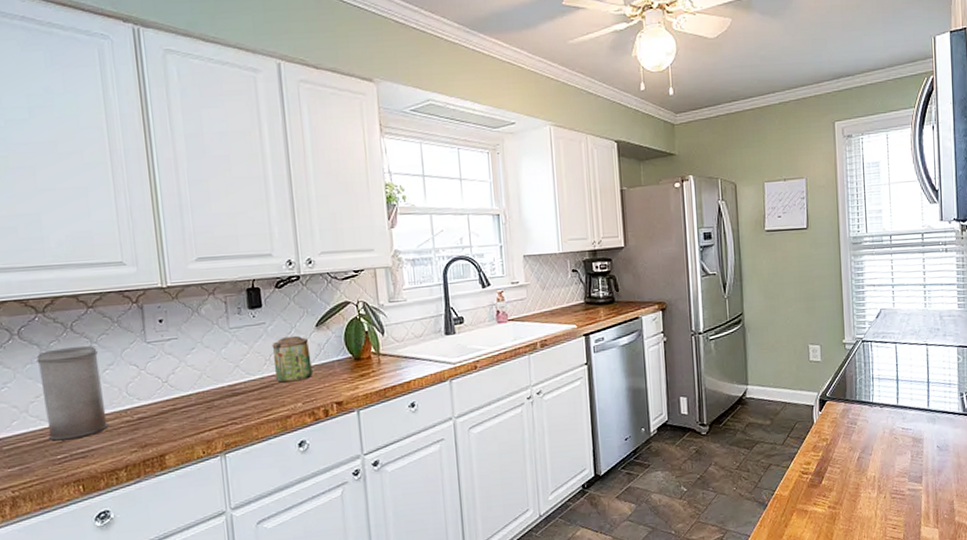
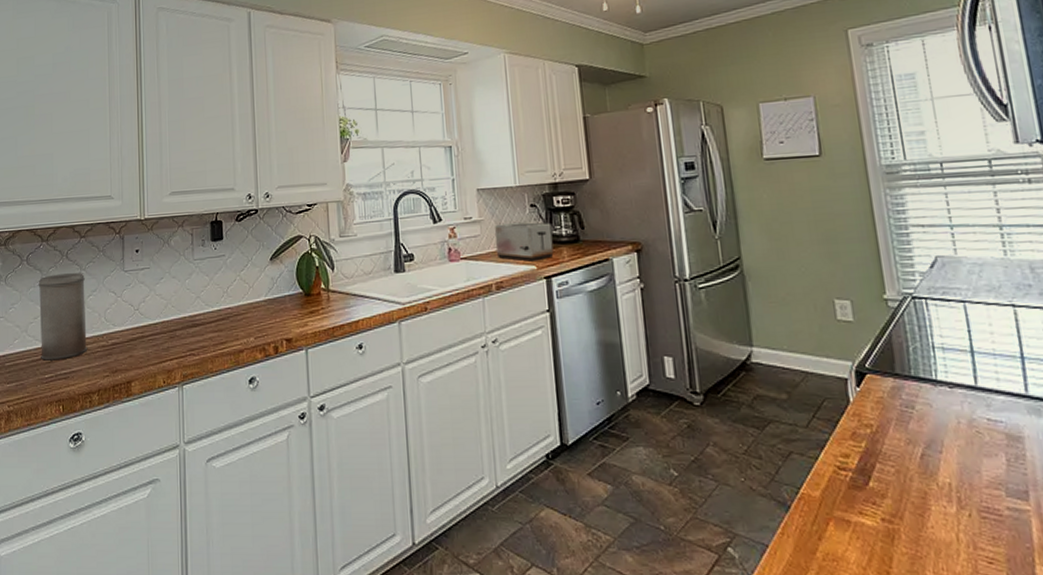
canister: present [272,335,313,384] -> none [230,268,265,317]
toaster: none [539,285,592,321] -> present [494,221,554,262]

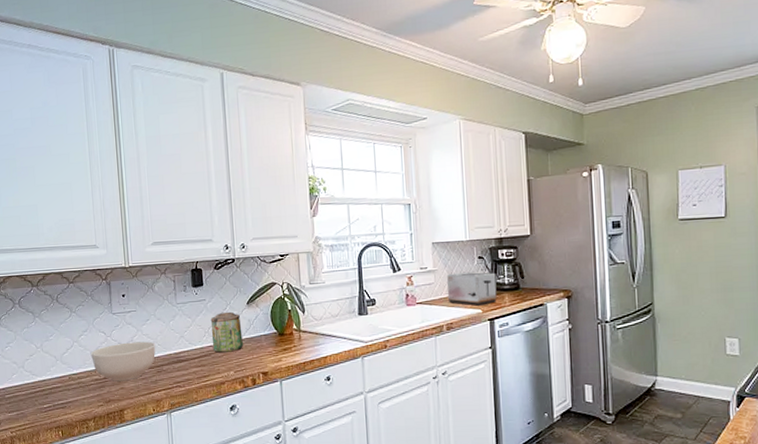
canister: present [38,272,88,361] -> none [31,314,82,393]
bowl: none [98,302,170,348] -> present [90,341,156,382]
canister: none [230,268,265,317] -> present [210,311,243,354]

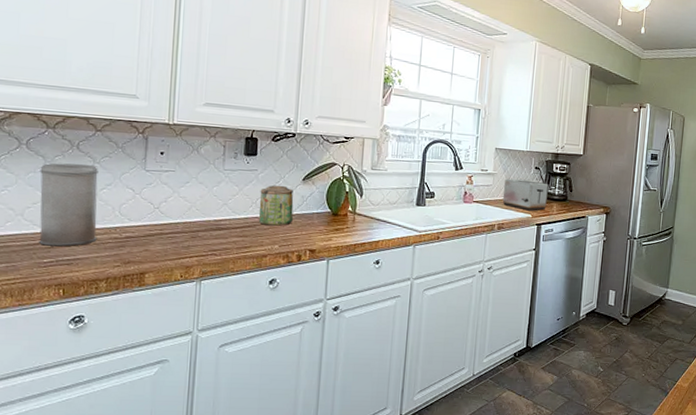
canister: none [31,314,82,393] -> present [39,163,98,247]
bowl: present [90,341,156,382] -> none [112,202,194,243]

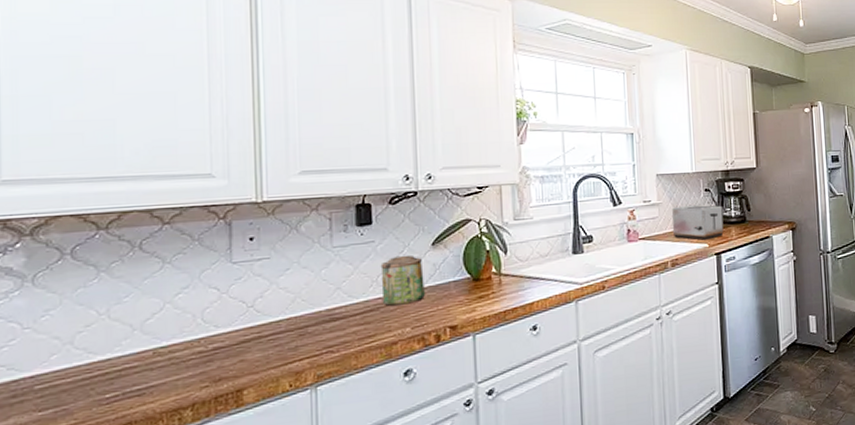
canister: present [39,163,98,247] -> none [92,266,176,377]

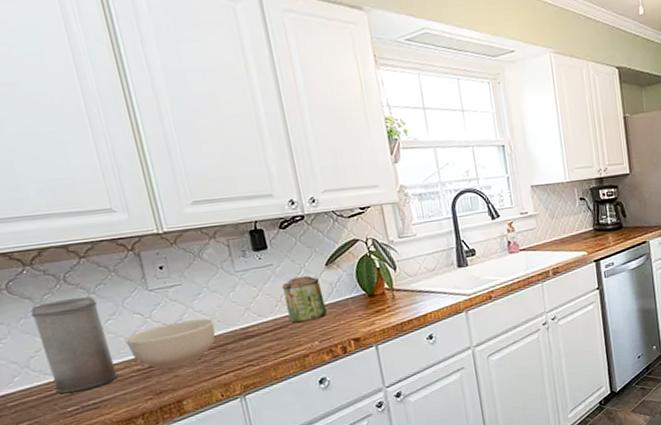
canister: none [92,266,176,377] -> present [31,296,119,394]
bowl: none [192,296,298,353] -> present [124,318,216,370]
toaster: present [671,204,724,240] -> none [549,213,601,249]

